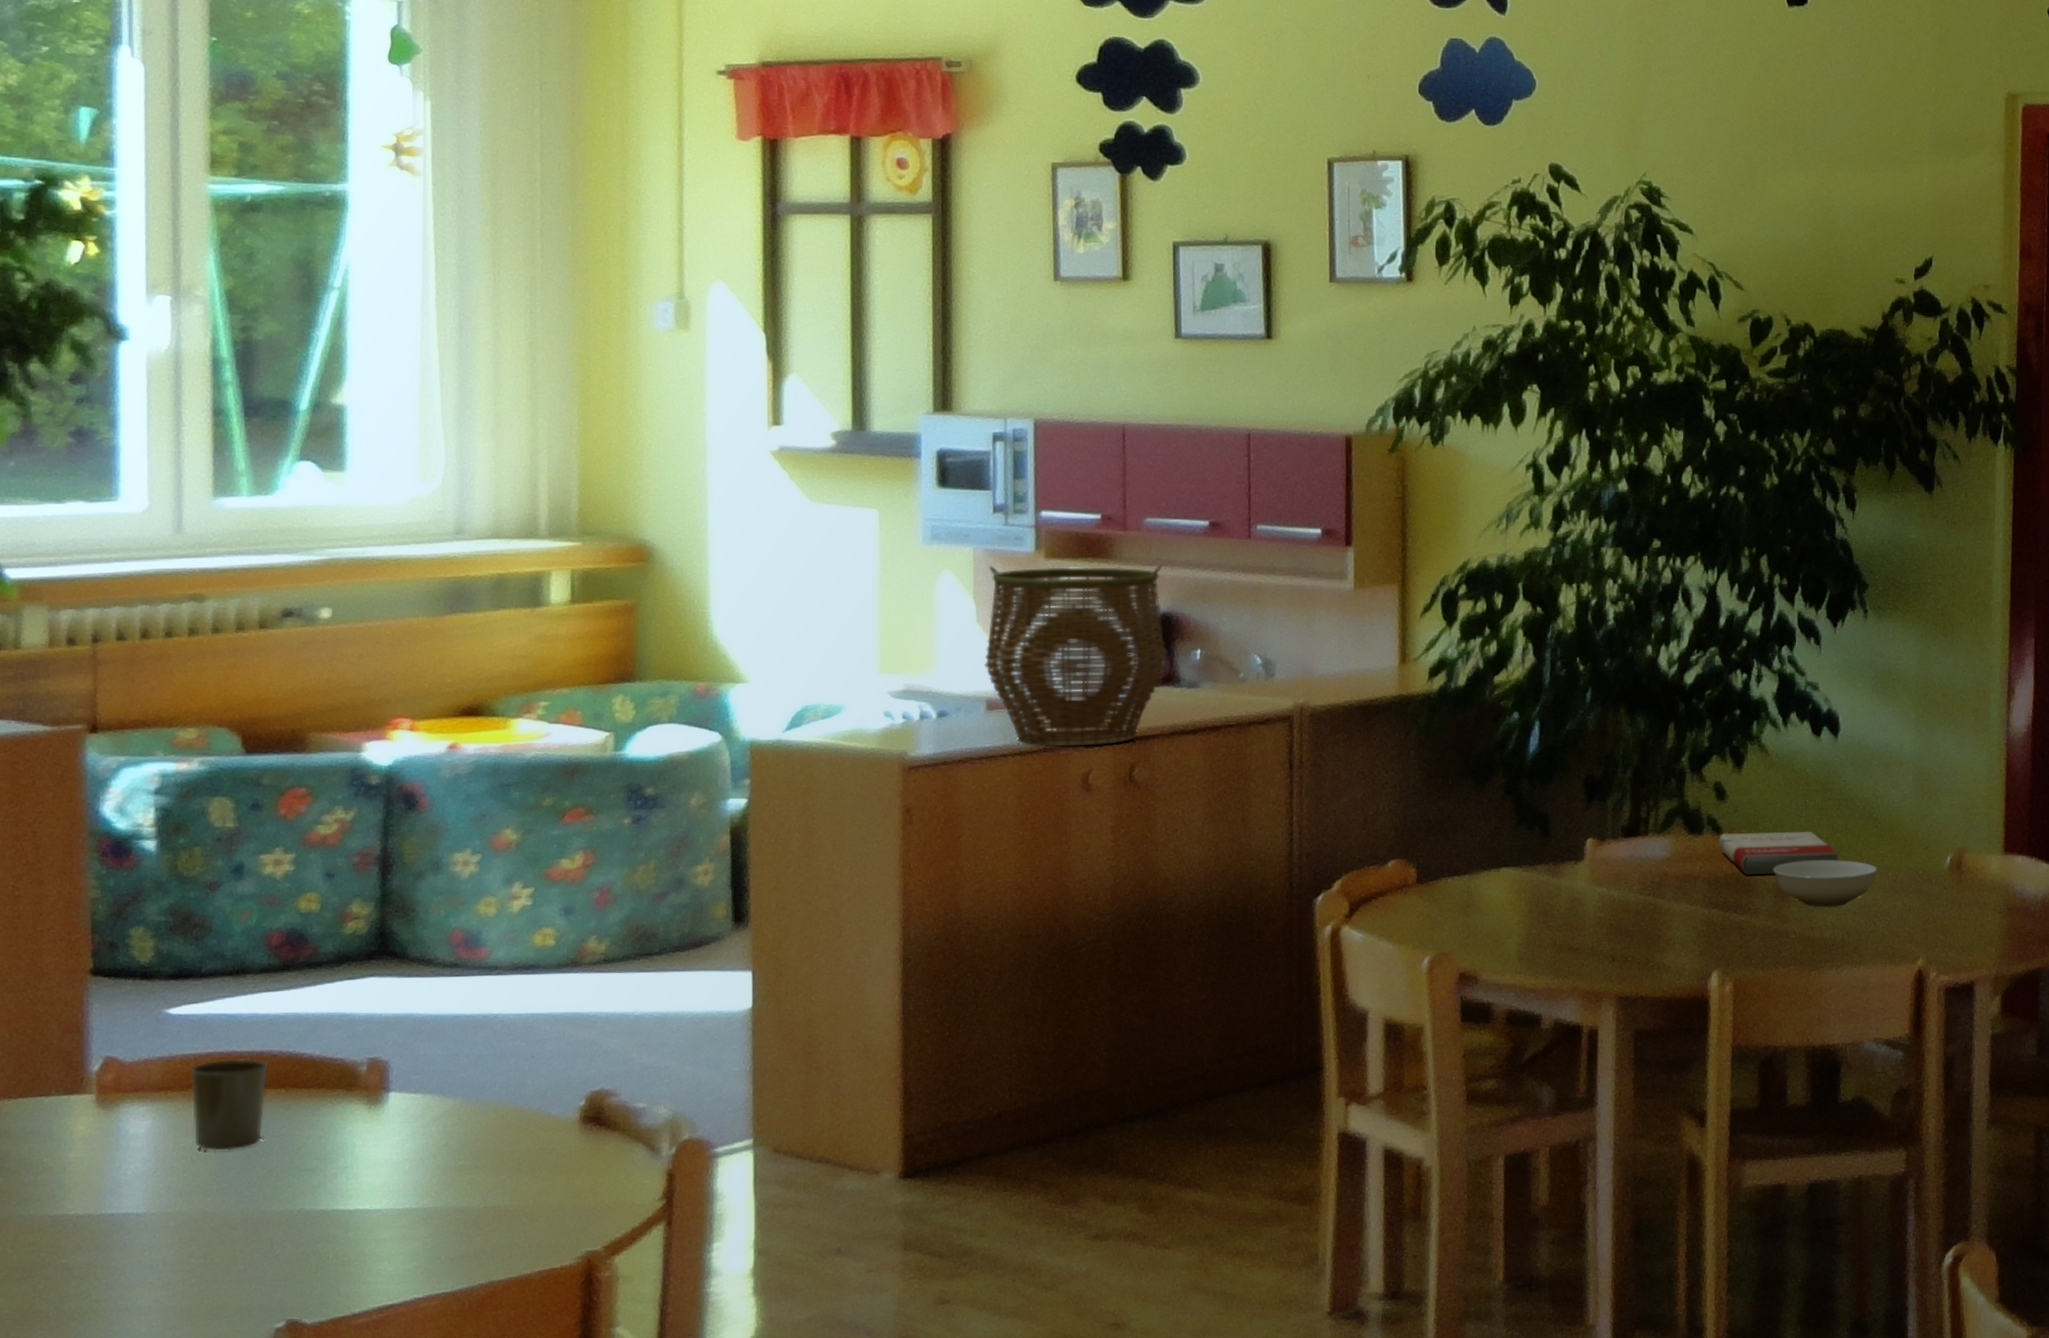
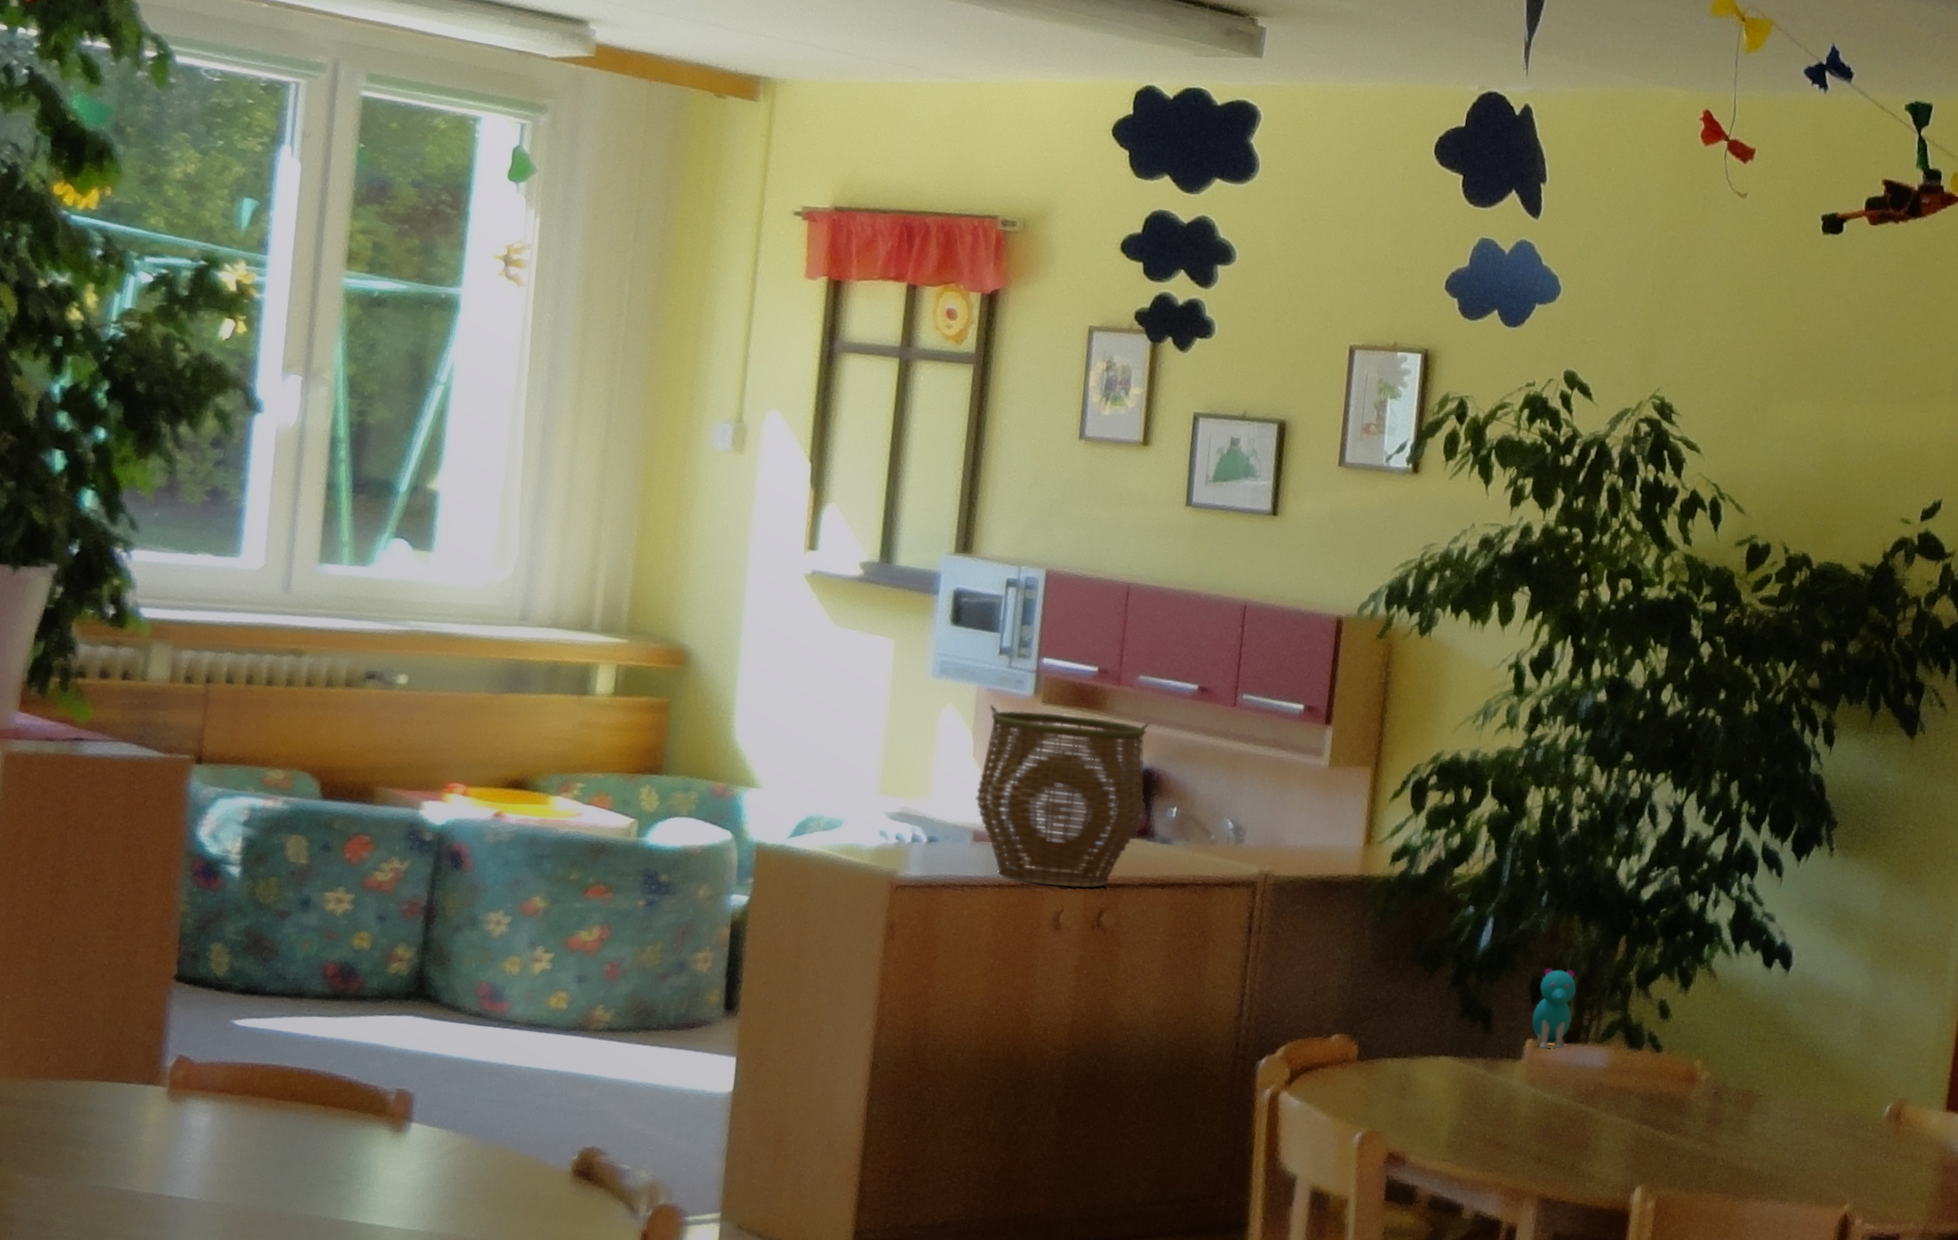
cup: present [190,1059,267,1151] -> none [245,1071,312,1155]
toy animal: none [1590,764,1630,846] -> present [1532,967,1576,1051]
book: present [1718,831,1839,874] -> none [1656,1051,1777,1099]
bowl: present [1773,860,1877,908] -> none [1708,1089,1814,1141]

